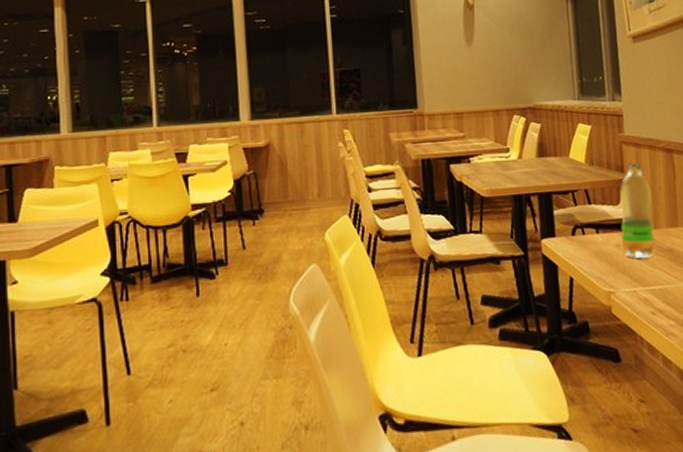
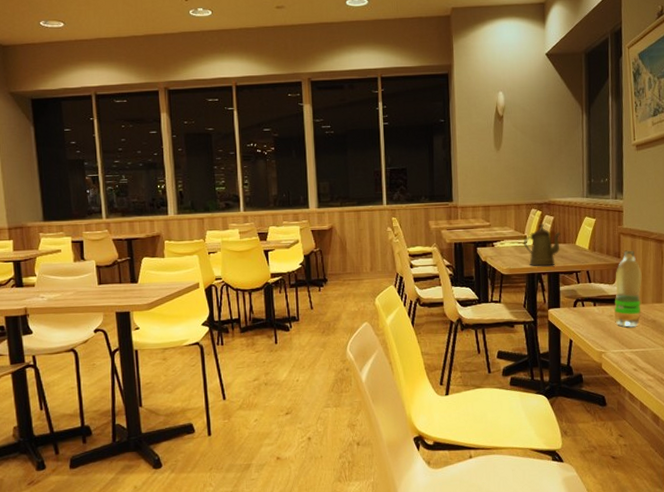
coffee pot: none [506,132,551,186] -> present [524,223,561,266]

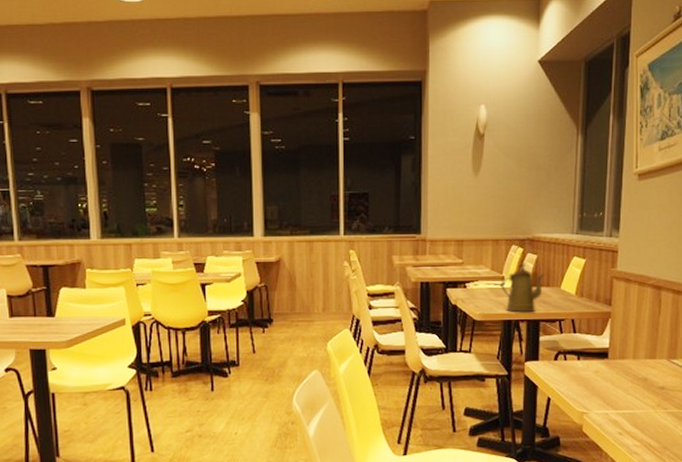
bottle: present [614,250,642,328] -> none [601,297,635,386]

